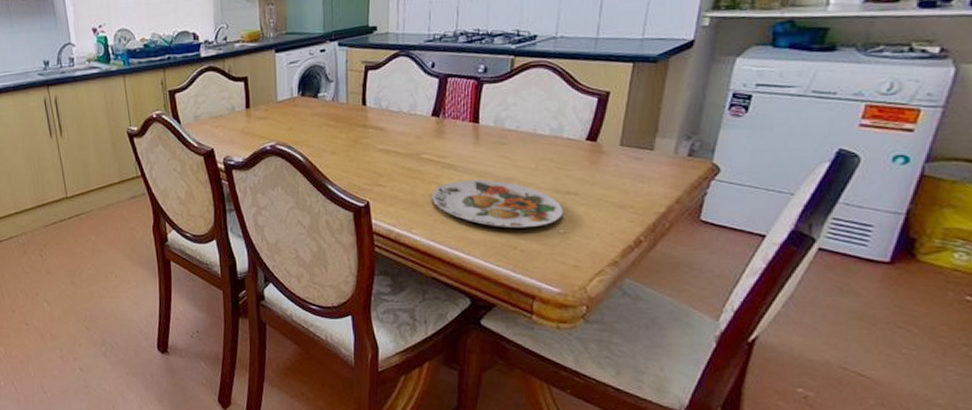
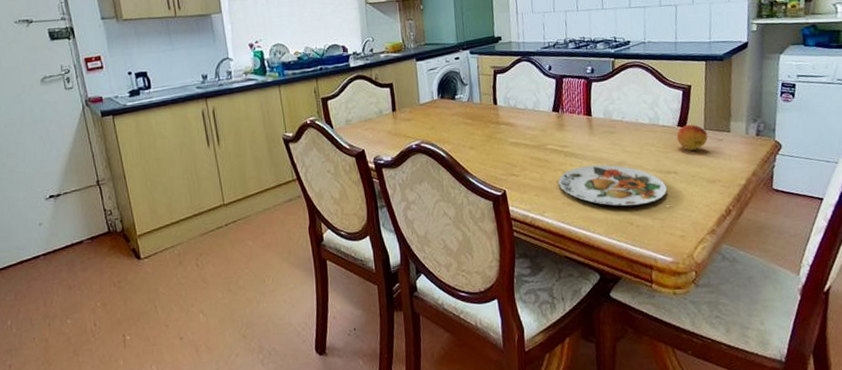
fruit: none [584,138,624,170] -> present [677,124,708,151]

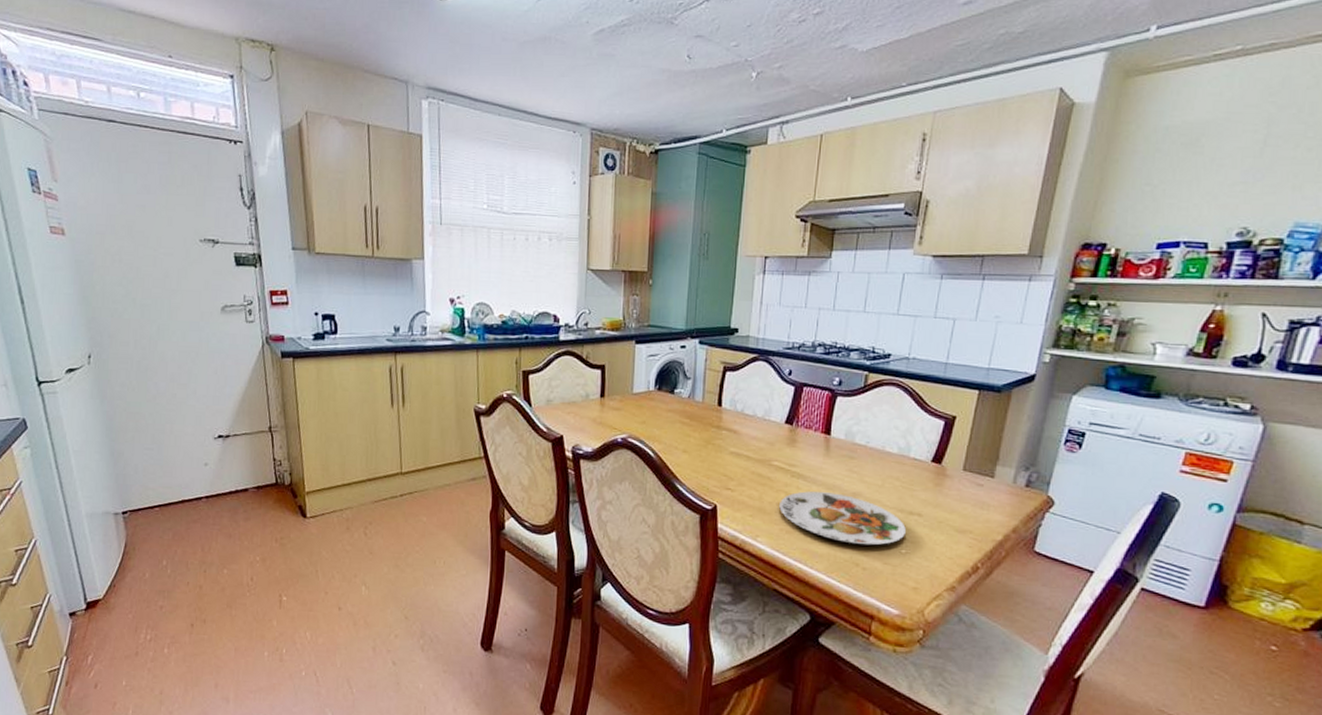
fruit: present [677,124,708,151] -> none [928,461,967,493]

